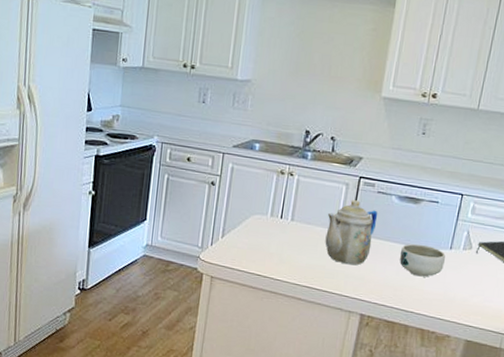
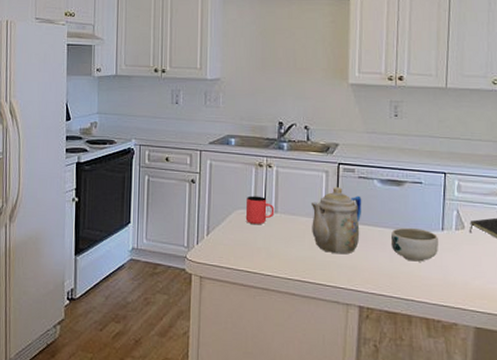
cup: none [261,202,291,231] -> present [245,195,275,225]

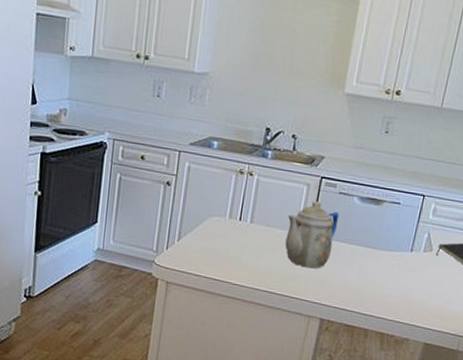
cup: present [245,195,275,225] -> none [219,203,251,234]
bowl: present [391,227,438,262] -> none [360,246,406,280]

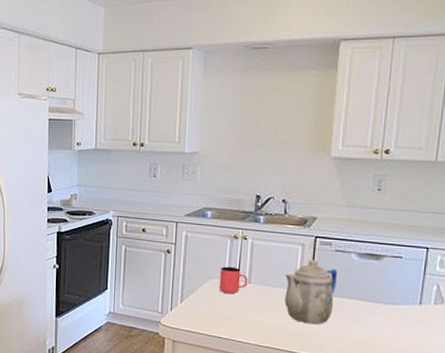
cup: none [219,203,251,234] -> present [219,266,248,294]

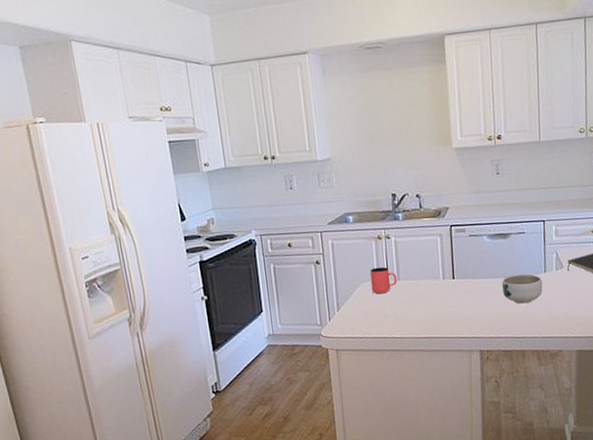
teapot: present [285,260,338,324] -> none [429,247,476,309]
bowl: none [366,300,415,334] -> present [502,273,543,304]

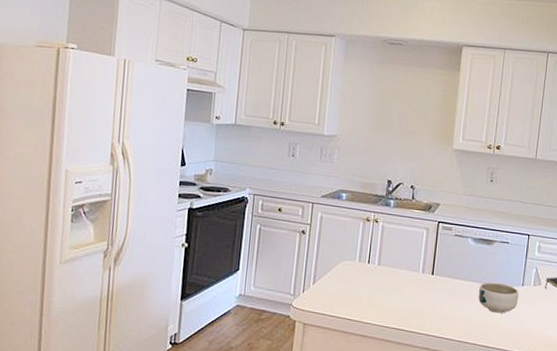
cup: present [370,266,398,294] -> none [350,248,378,276]

